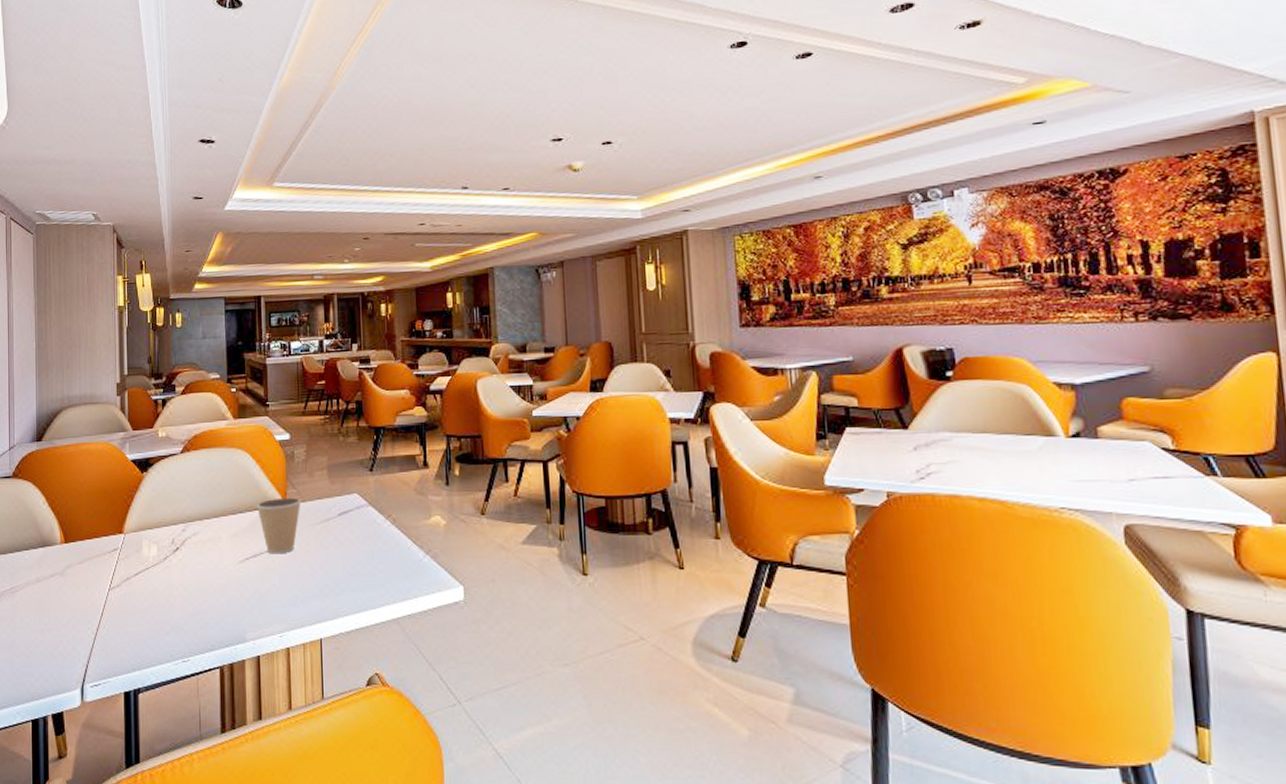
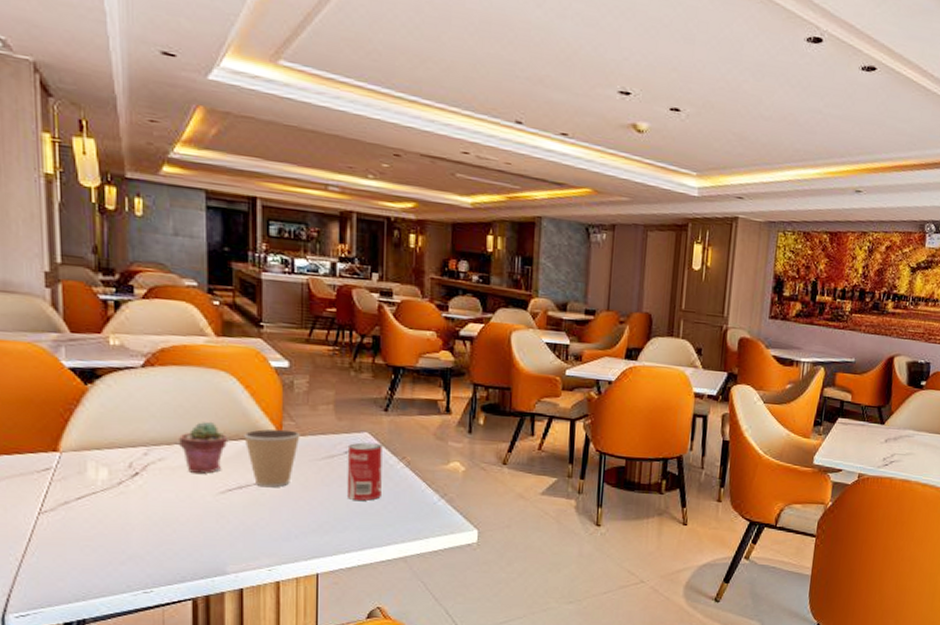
potted succulent: none [208,495,244,544] -> present [179,421,227,474]
beverage can: none [340,503,372,561] -> present [346,442,382,501]

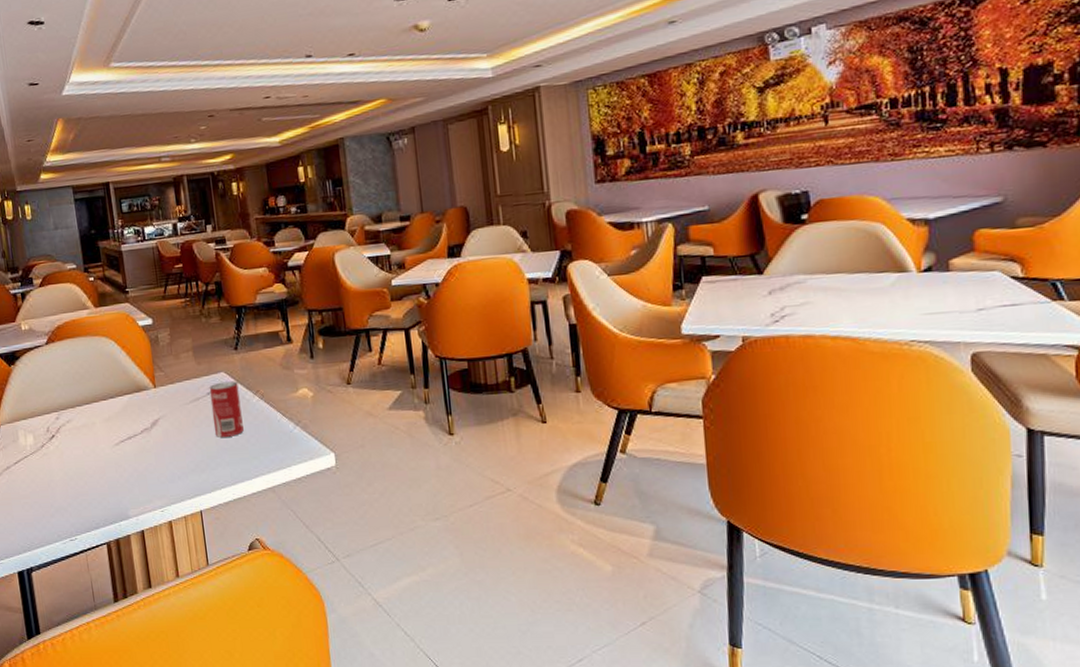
potted succulent: present [179,421,227,474] -> none [79,382,115,430]
coffee cup: present [244,429,300,488] -> none [126,380,170,435]

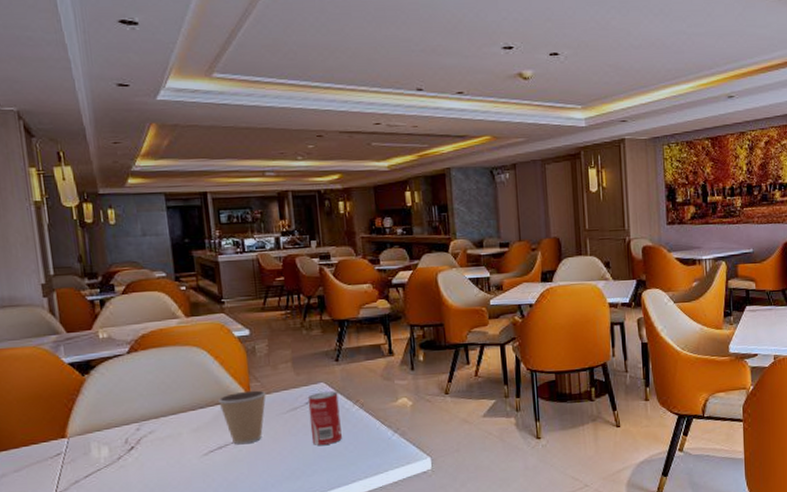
coffee cup: none [126,380,170,435] -> present [218,390,266,445]

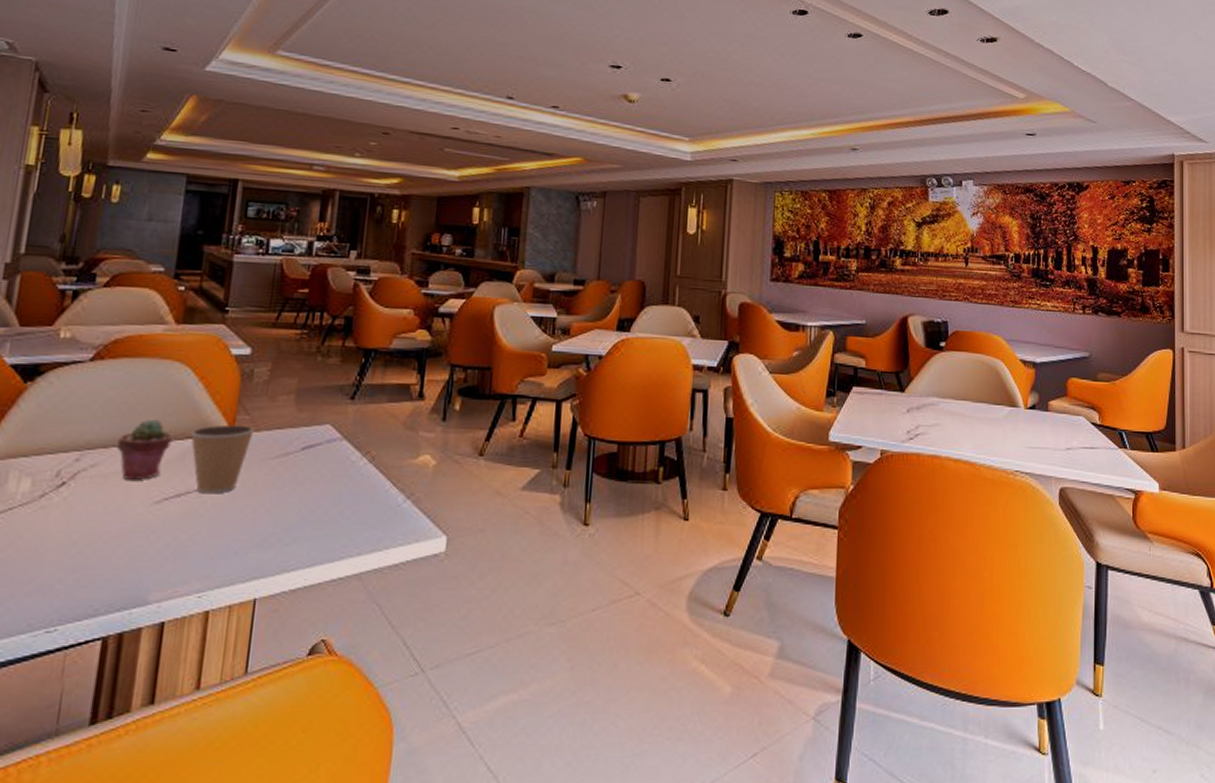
potted succulent: none [164,392,205,440] -> present [117,418,172,480]
beverage can: present [307,391,342,445] -> none [299,436,345,505]

